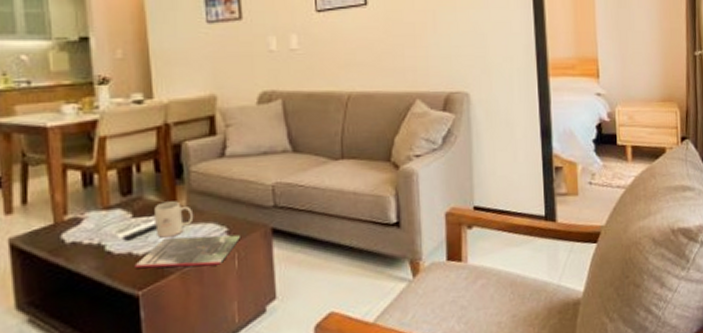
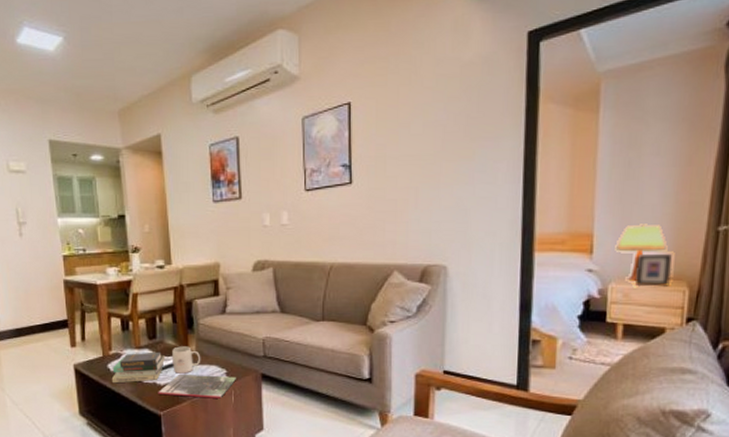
books: none [66,211,146,260] -> present [111,351,166,384]
table lamp: none [617,50,658,104] -> present [615,225,666,281]
picture frame: none [636,77,665,109] -> present [636,254,672,287]

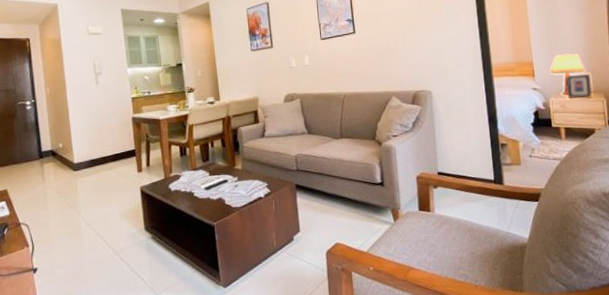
books: present [111,351,166,384] -> none [172,171,217,201]
magazine: present [158,374,236,398] -> none [211,188,276,208]
mug: present [172,346,201,374] -> none [222,165,246,189]

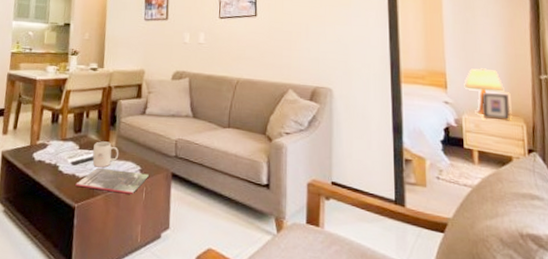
magazine: none [211,188,276,208] -> present [75,167,149,194]
mug: none [222,165,246,189] -> present [92,141,119,168]

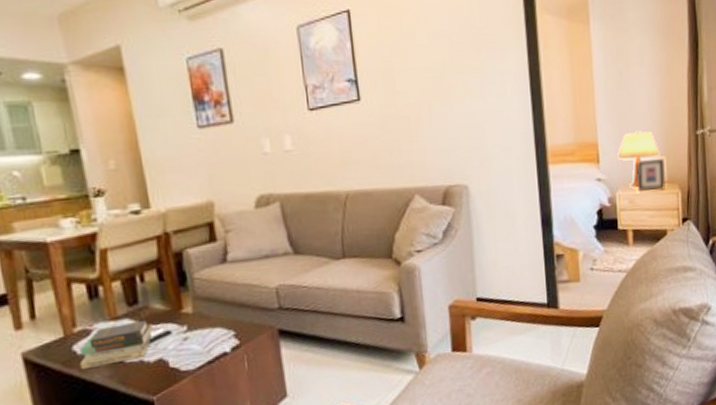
books: none [34,144,88,173] -> present [79,319,154,371]
magazine: present [75,167,149,194] -> none [147,337,248,375]
mug: present [92,141,119,168] -> none [161,308,201,345]

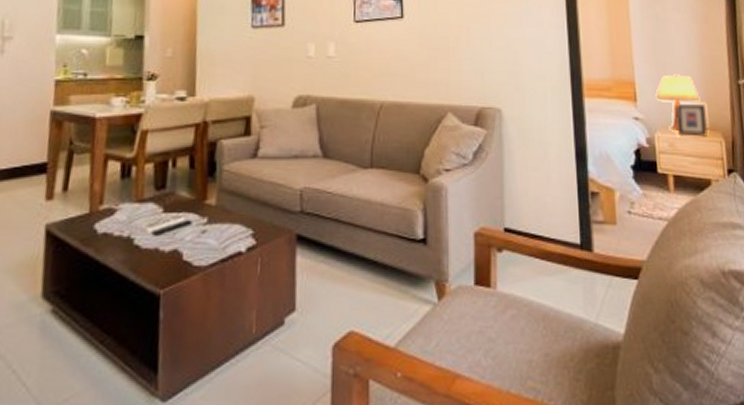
books: present [79,319,154,371] -> none [96,206,176,251]

